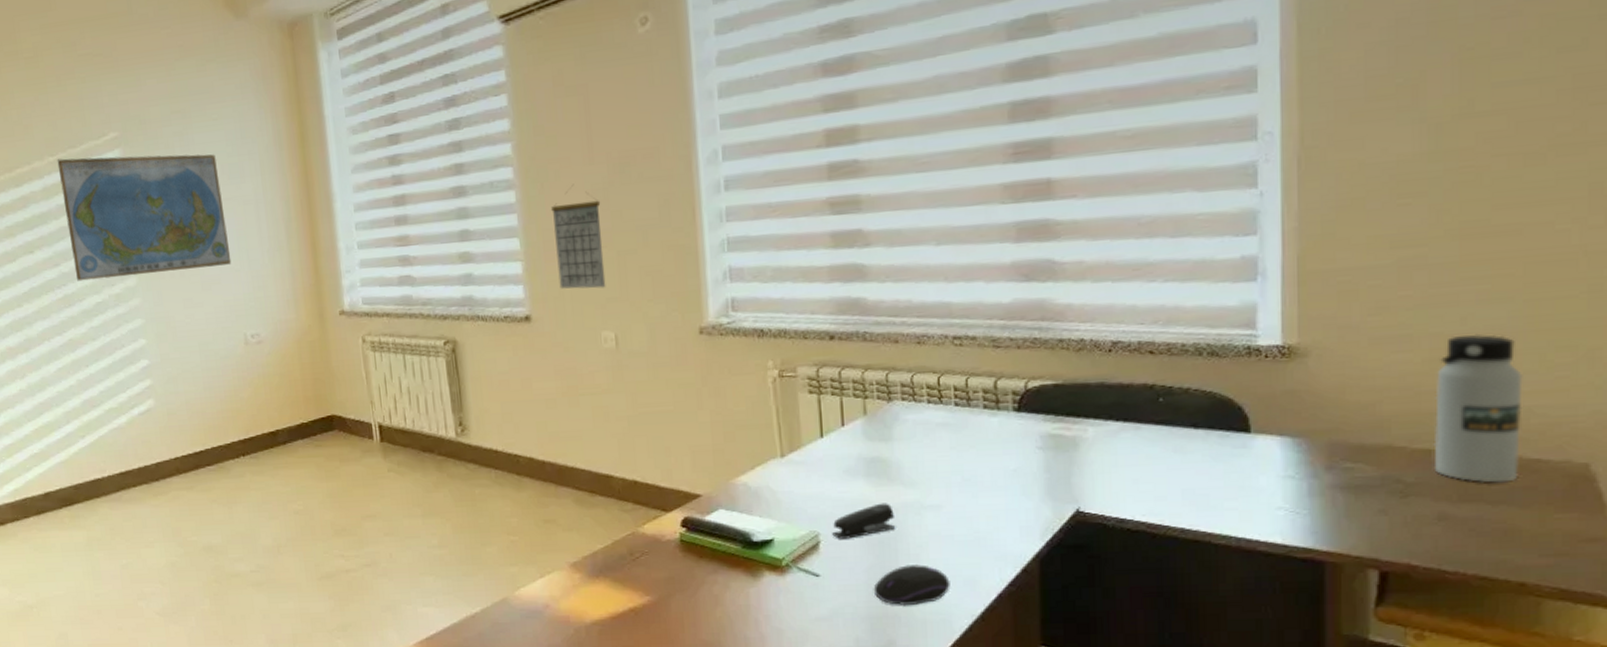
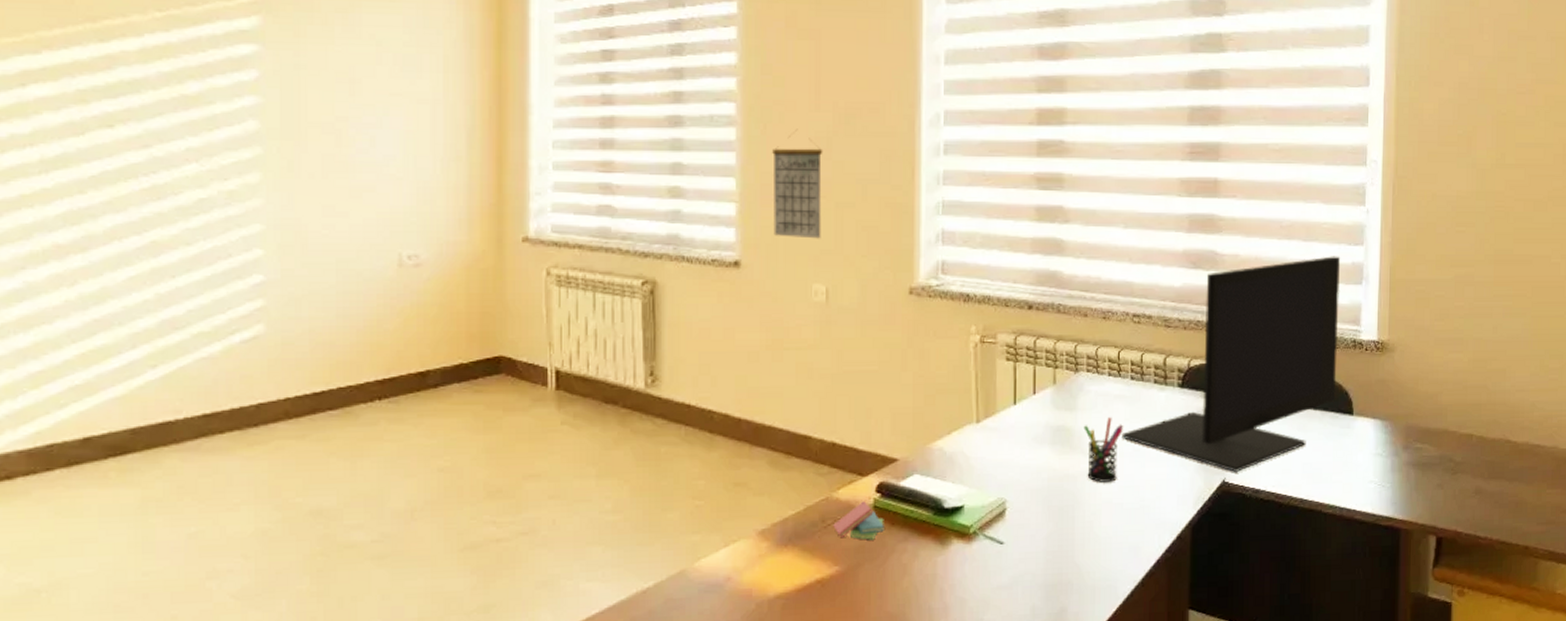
world map: present [57,154,232,282] -> none [166,16,393,171]
sticky notes: none [641,535,693,572] -> present [833,501,884,540]
stapler: present [832,503,896,539] -> none [1018,471,1075,506]
computer mouse: present [873,565,950,606] -> none [1051,532,1117,573]
pen holder: none [902,446,950,514] -> present [1083,417,1124,482]
monitor: none [947,250,1226,500] -> present [1121,256,1341,472]
water bottle: present [1433,334,1523,483] -> none [1474,341,1530,463]

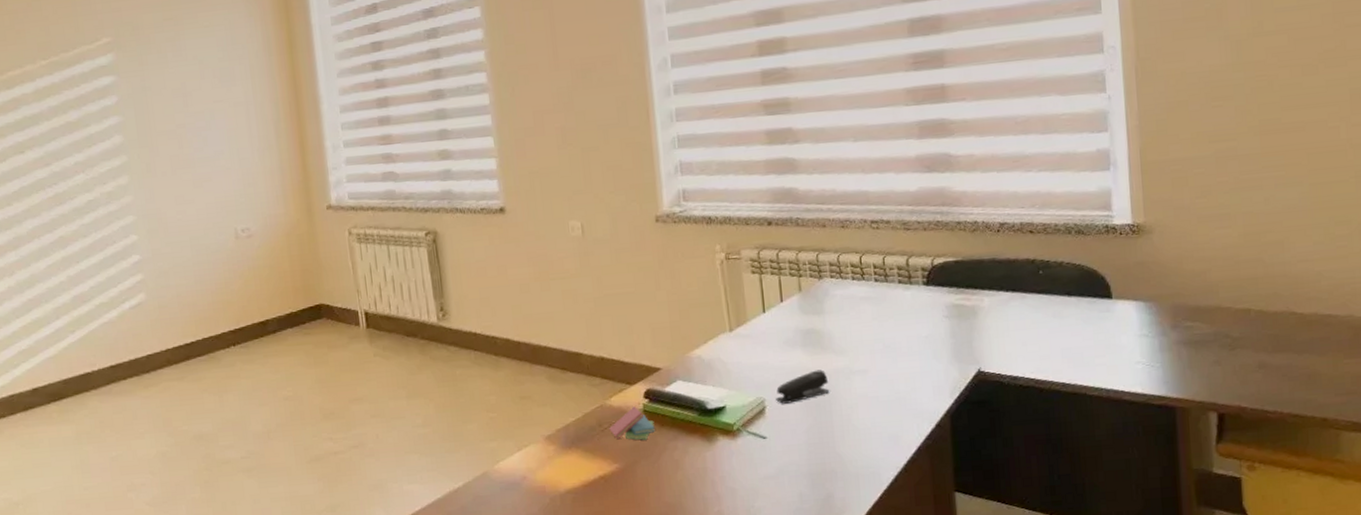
calendar: present [772,129,823,239] -> none [522,87,572,183]
stapler: none [1018,471,1075,506] -> present [776,369,830,404]
pen holder: present [1083,417,1124,482] -> none [832,318,873,379]
monitor: present [1121,256,1341,472] -> none [871,145,1091,361]

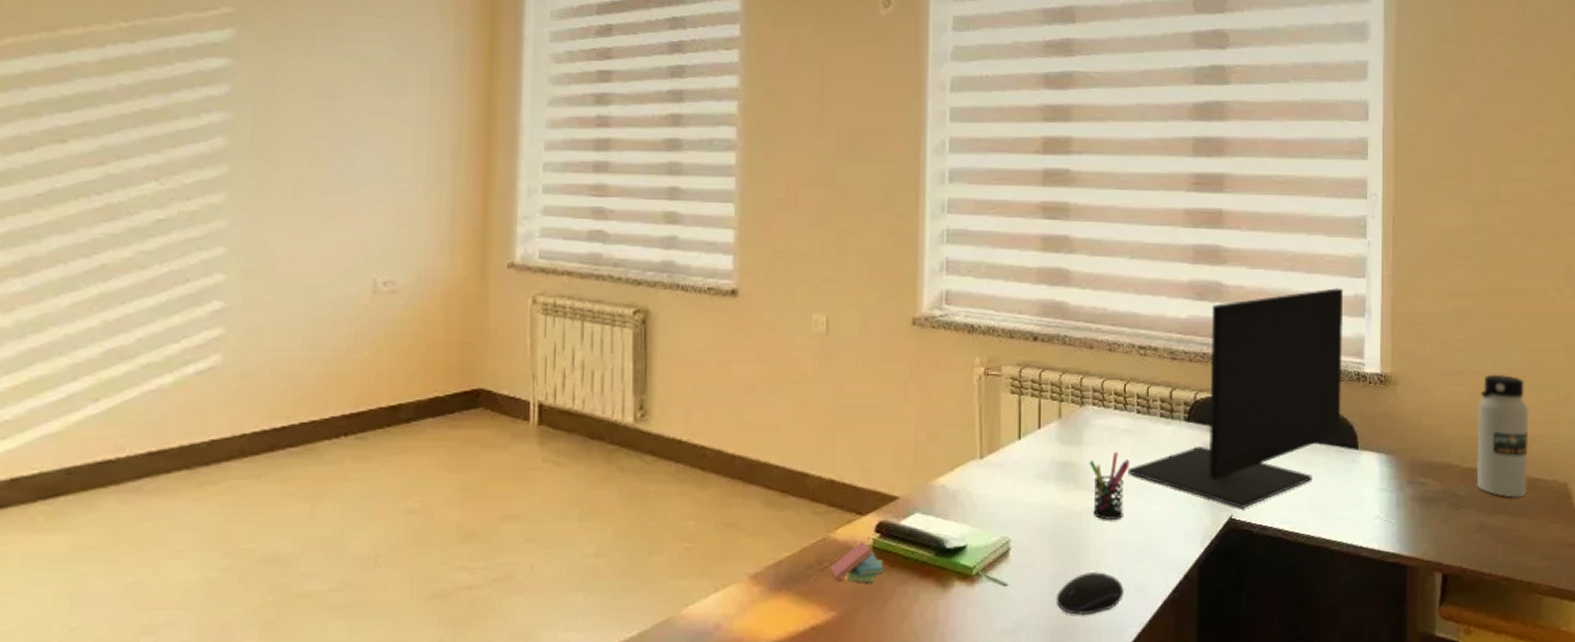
stapler: present [776,369,830,404] -> none [1022,508,1080,546]
computer mouse: none [812,424,878,462] -> present [1055,572,1124,616]
pen holder: none [832,318,873,379] -> present [1089,452,1130,520]
monitor: none [871,145,1091,361] -> present [1128,288,1344,508]
water bottle: none [1250,212,1316,335] -> present [1476,374,1529,498]

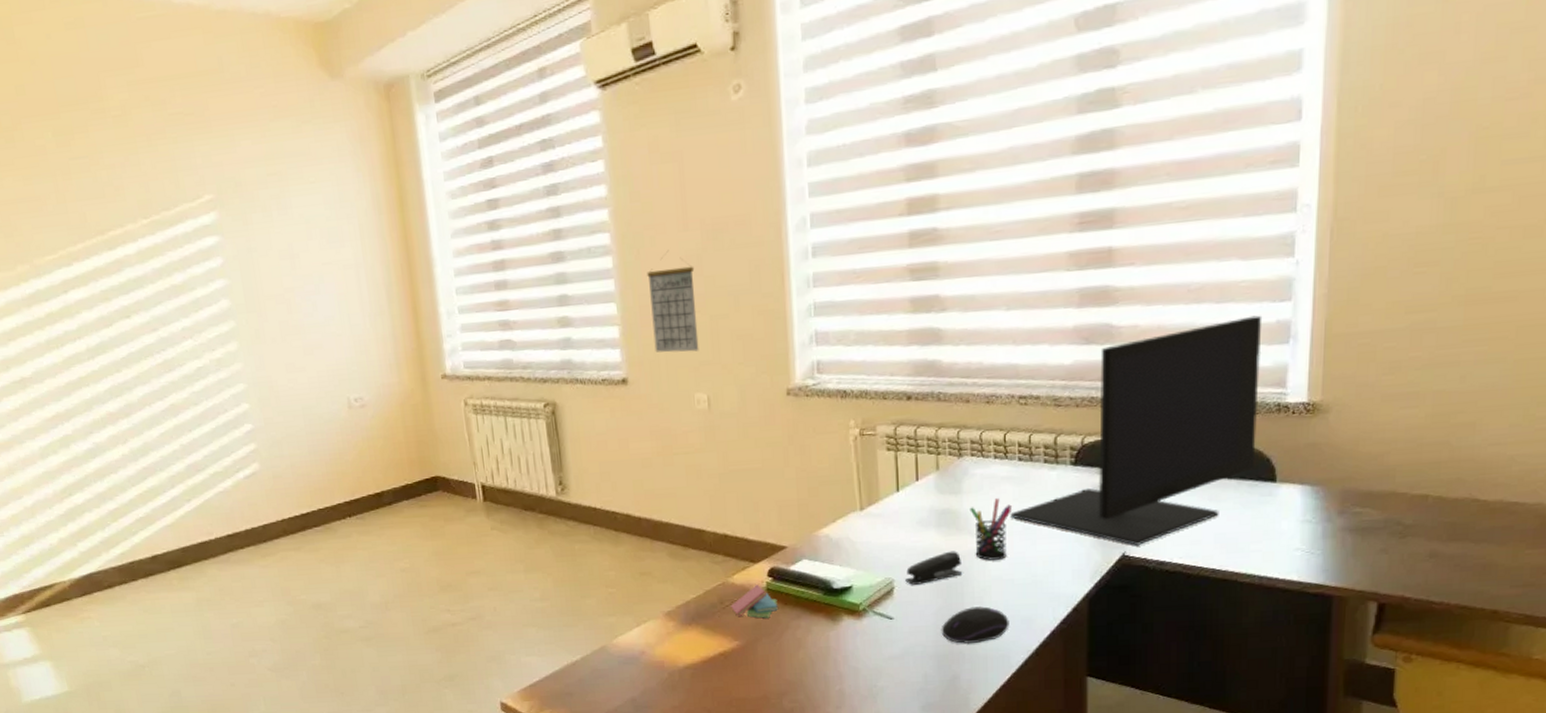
calendar: none [773,154,826,267] -> present [647,250,699,353]
stapler: none [1022,508,1080,546] -> present [905,551,963,585]
water bottle: present [1476,374,1529,498] -> none [1430,391,1509,524]

